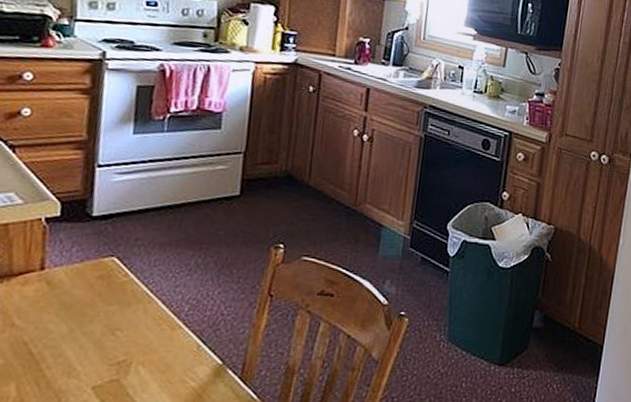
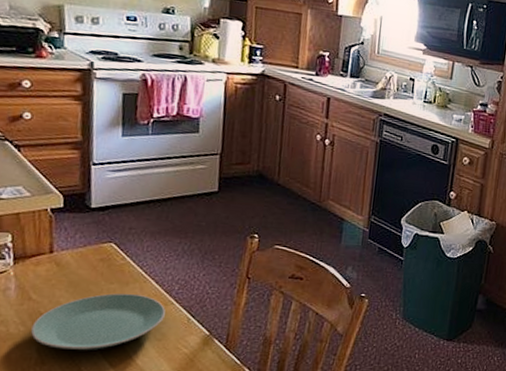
plate: none [11,316,172,386] -> present [31,293,166,350]

